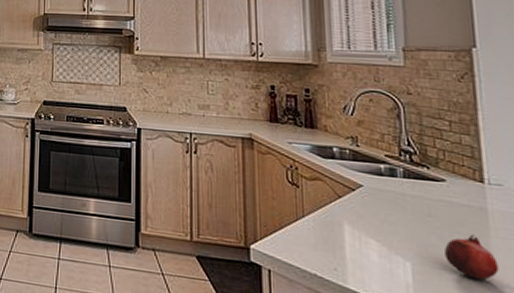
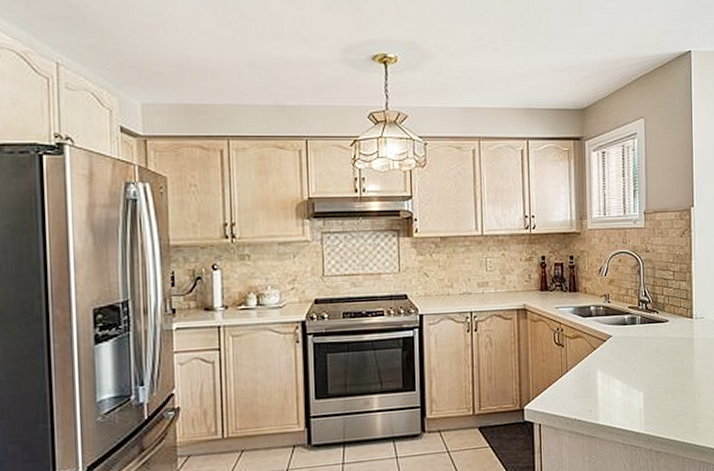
fruit: present [444,234,499,281] -> none [665,360,698,395]

